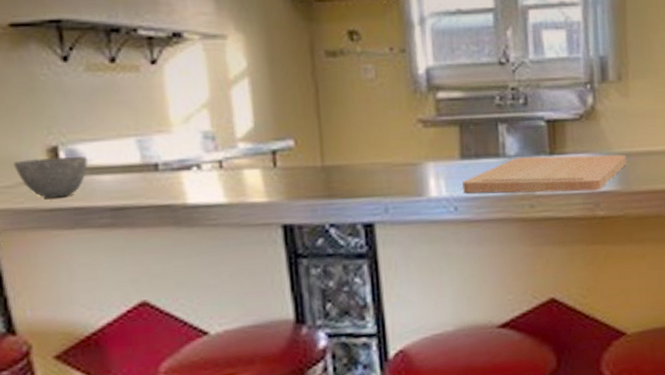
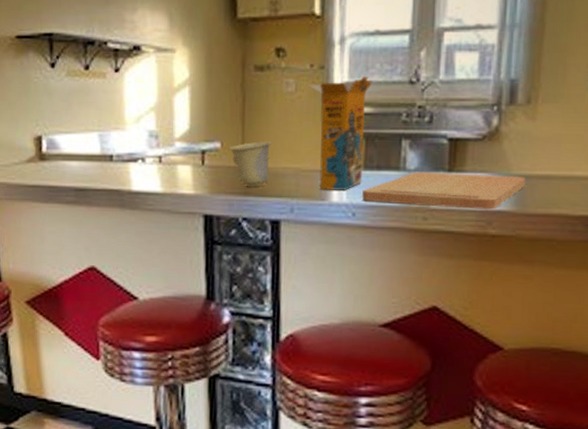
bowl: present [14,157,88,198] -> none [10,145,62,177]
cup: none [304,135,356,189] -> present [228,141,271,187]
cereal box: none [388,58,461,185] -> present [307,76,372,192]

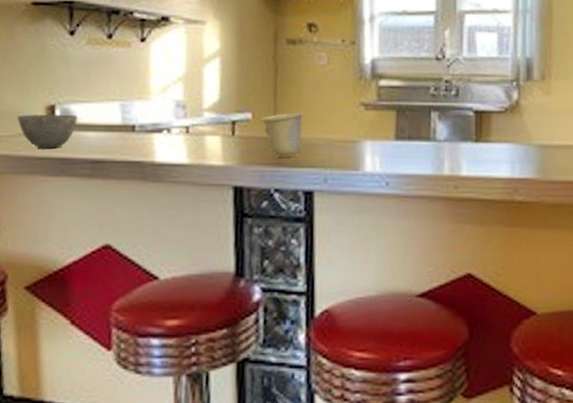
bowl: none [10,145,62,177] -> present [17,114,78,148]
cereal box: present [307,76,372,192] -> none [338,52,401,161]
cutting board: present [362,171,526,210] -> none [395,141,546,177]

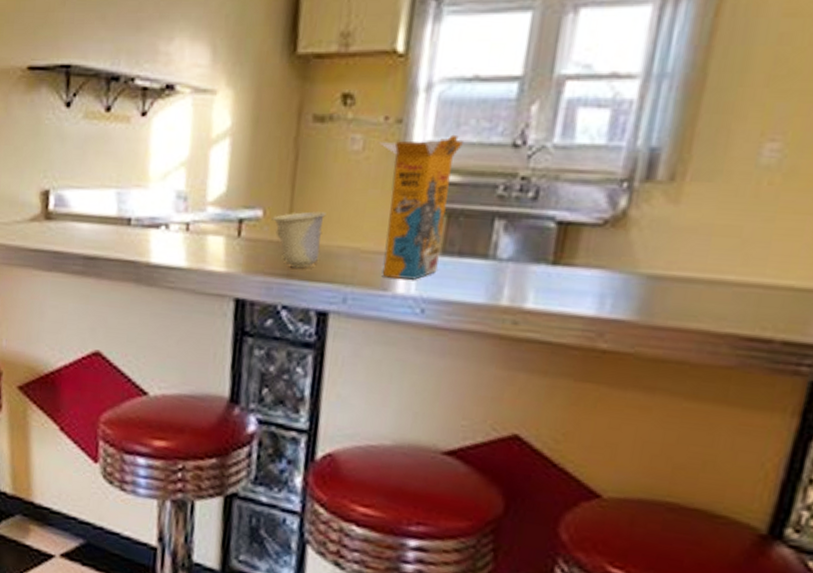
bowl: present [17,114,78,148] -> none [12,200,72,240]
cereal box: none [338,52,401,161] -> present [377,134,463,281]

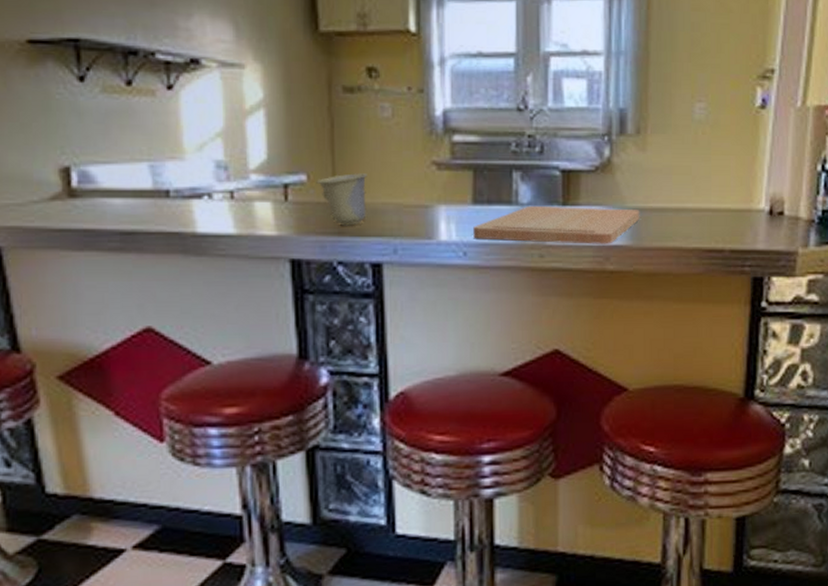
cereal box: present [377,134,463,281] -> none [405,101,477,229]
cutting board: none [435,261,657,317] -> present [473,205,640,244]

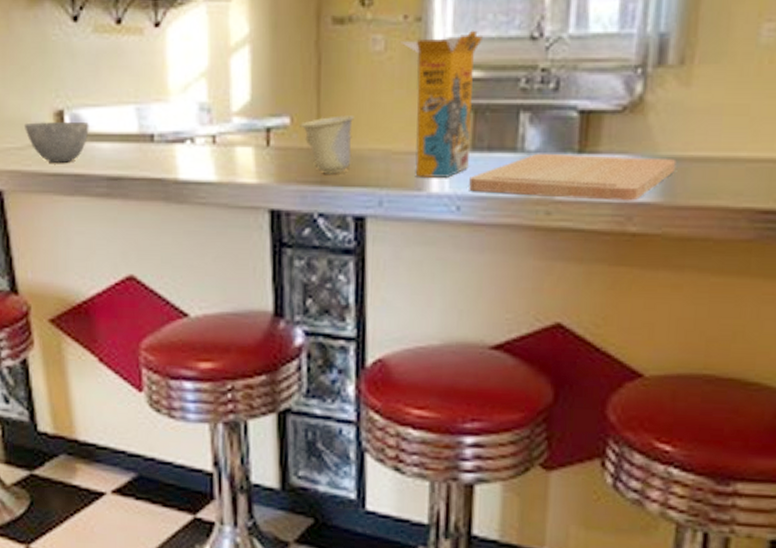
bowl: none [26,178,99,218] -> present [25,122,89,163]
cereal box: none [405,101,477,229] -> present [399,30,482,179]

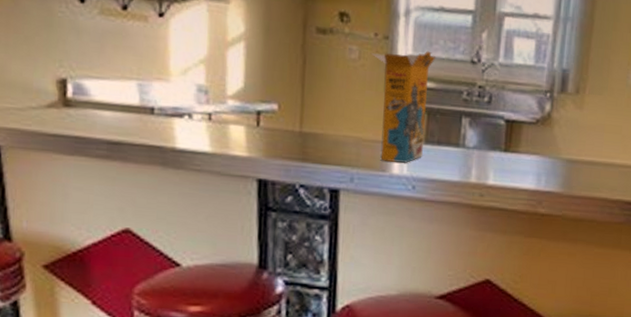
bowl: present [25,122,89,163] -> none [26,87,92,126]
cup: present [300,115,354,174] -> none [286,106,332,154]
cutting board: present [469,153,676,201] -> none [422,149,573,190]

